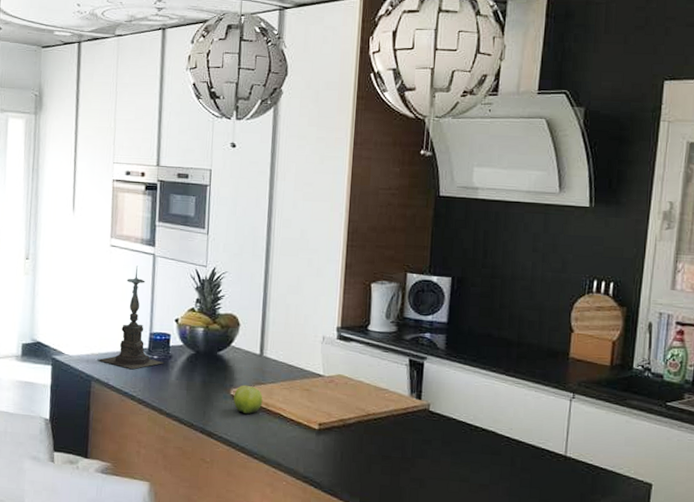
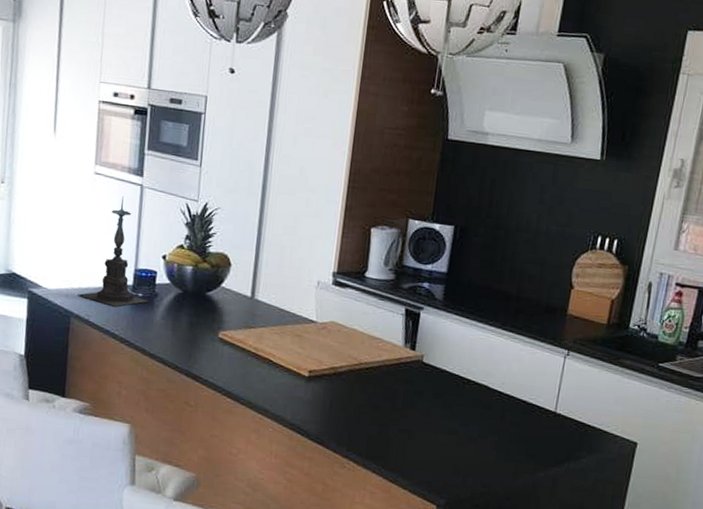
fruit: present [233,384,263,415] -> none [221,327,252,359]

